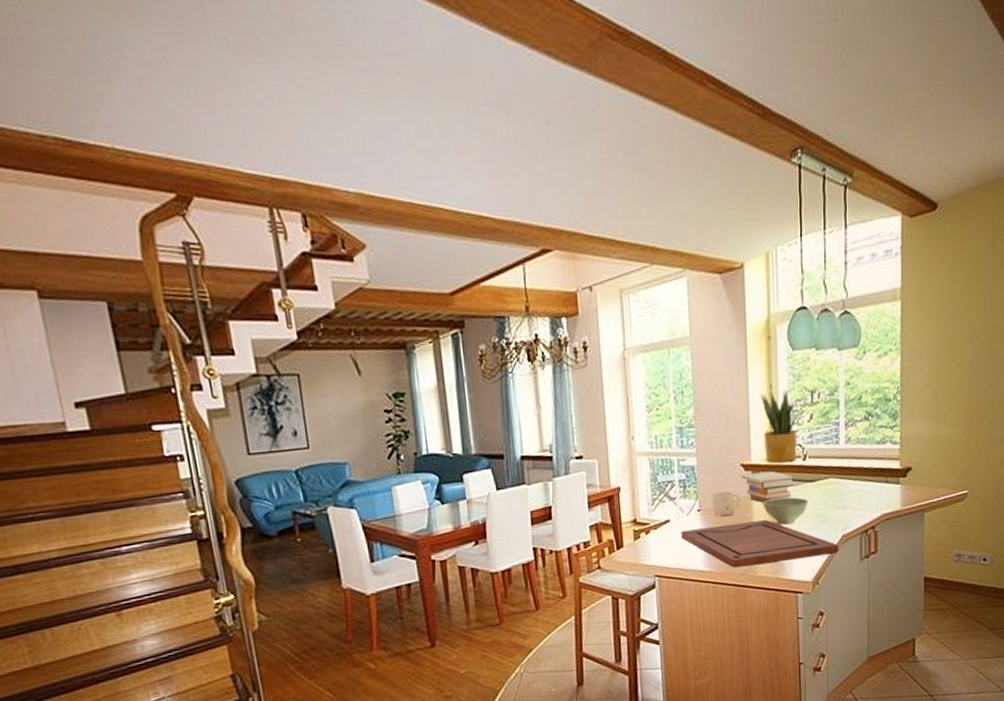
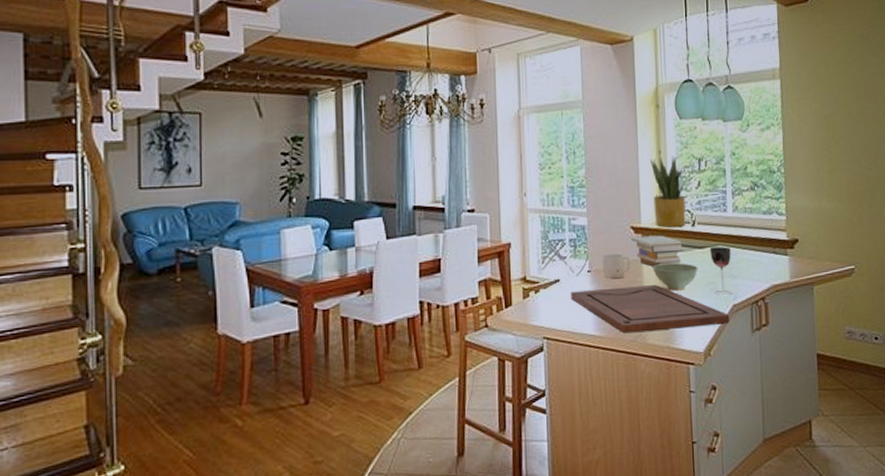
wineglass: none [821,479,843,527] -> present [710,246,733,296]

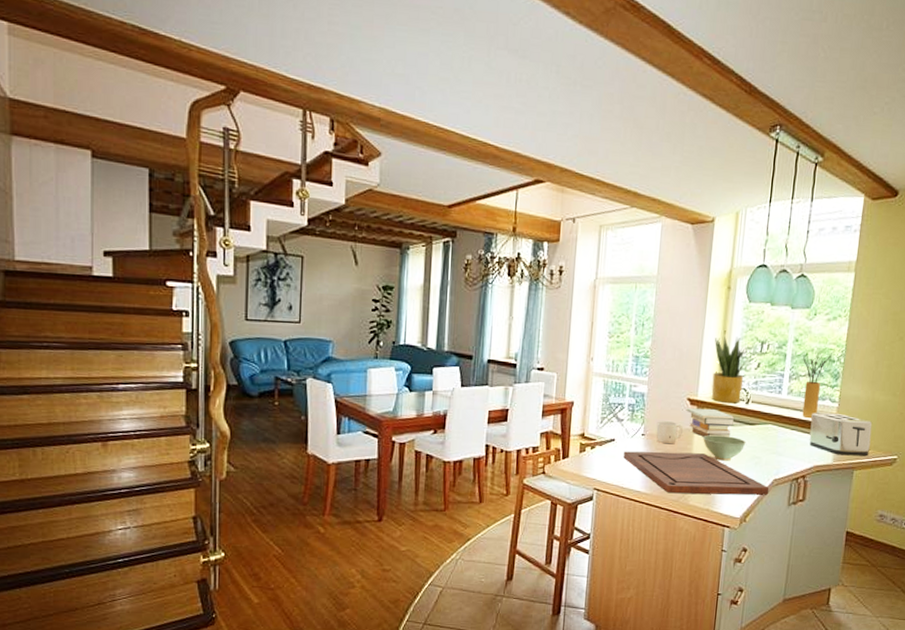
wineglass: present [710,246,733,296] -> none [757,425,780,471]
vase: none [742,162,773,235] -> present [802,351,834,419]
toaster: none [761,227,826,271] -> present [809,413,873,456]

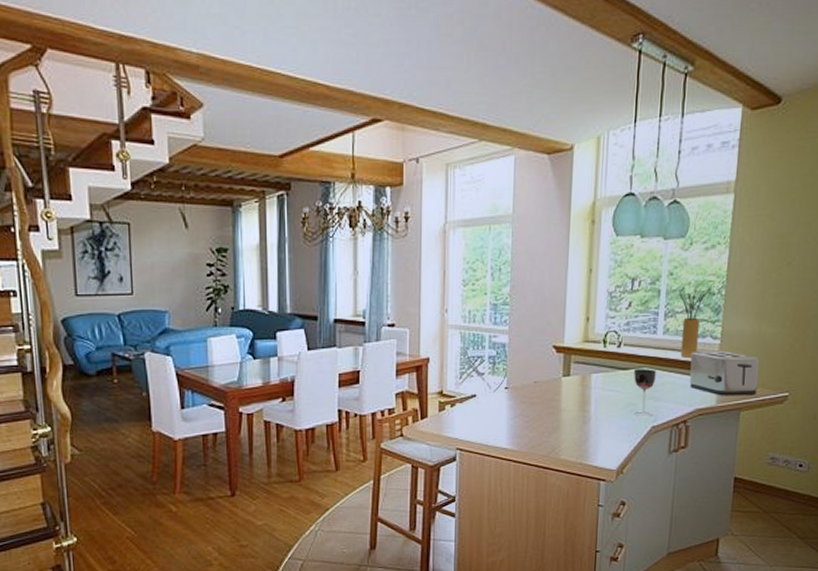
cutting board: present [623,451,770,495] -> none [486,404,648,449]
mug: present [656,421,683,444] -> none [520,372,549,397]
books: present [686,408,735,437] -> none [551,355,606,386]
bowl: present [703,435,746,461] -> none [572,383,620,410]
planter: present [711,336,750,403] -> none [579,274,620,348]
wineglass: none [757,425,780,471] -> present [633,369,656,418]

